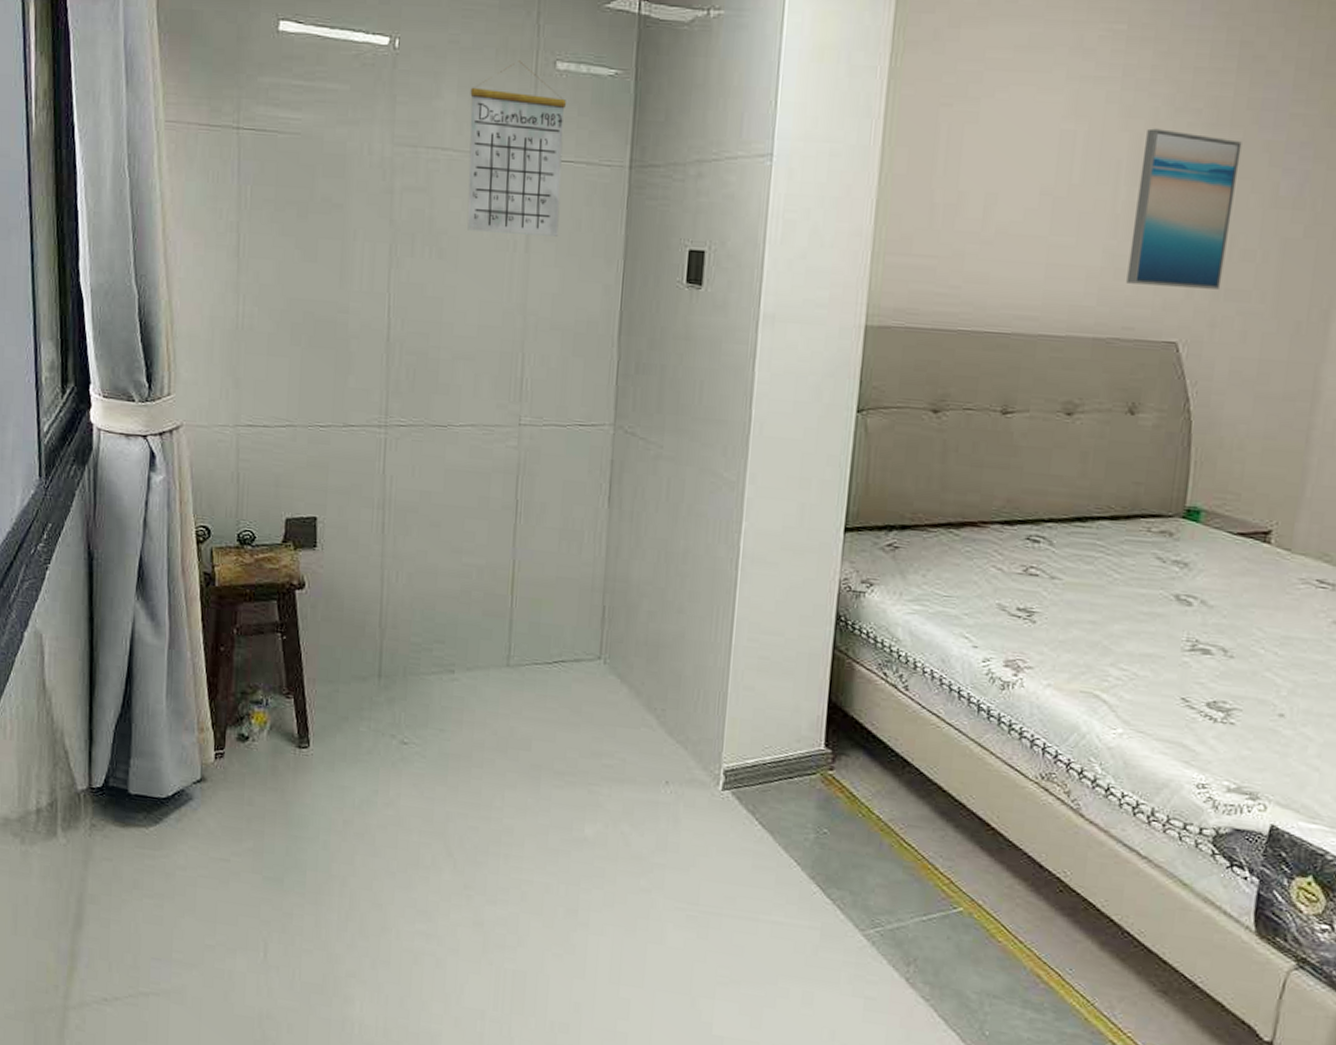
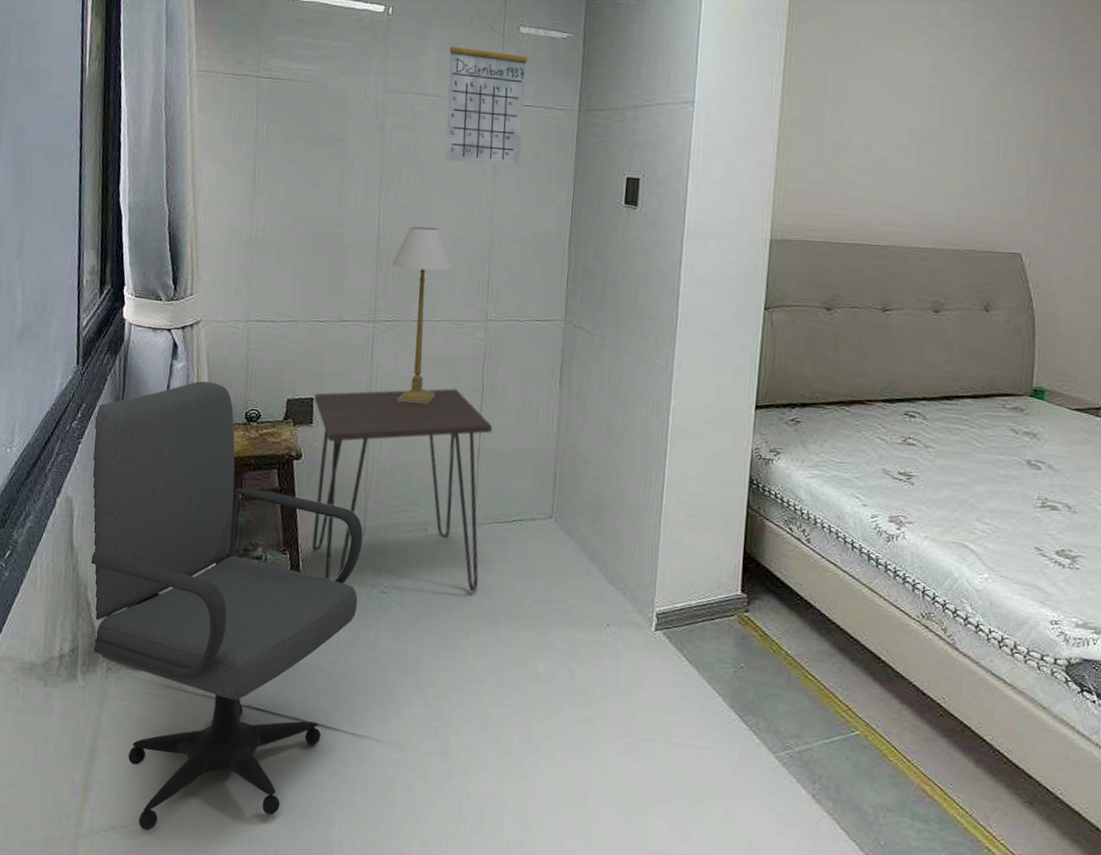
office chair: none [64,496,379,1005] -> present [92,381,363,831]
desk: none [317,506,529,743] -> present [311,388,493,592]
table lamp: none [405,311,480,524] -> present [391,226,454,404]
wall art: present [1126,128,1242,289] -> none [979,84,1066,211]

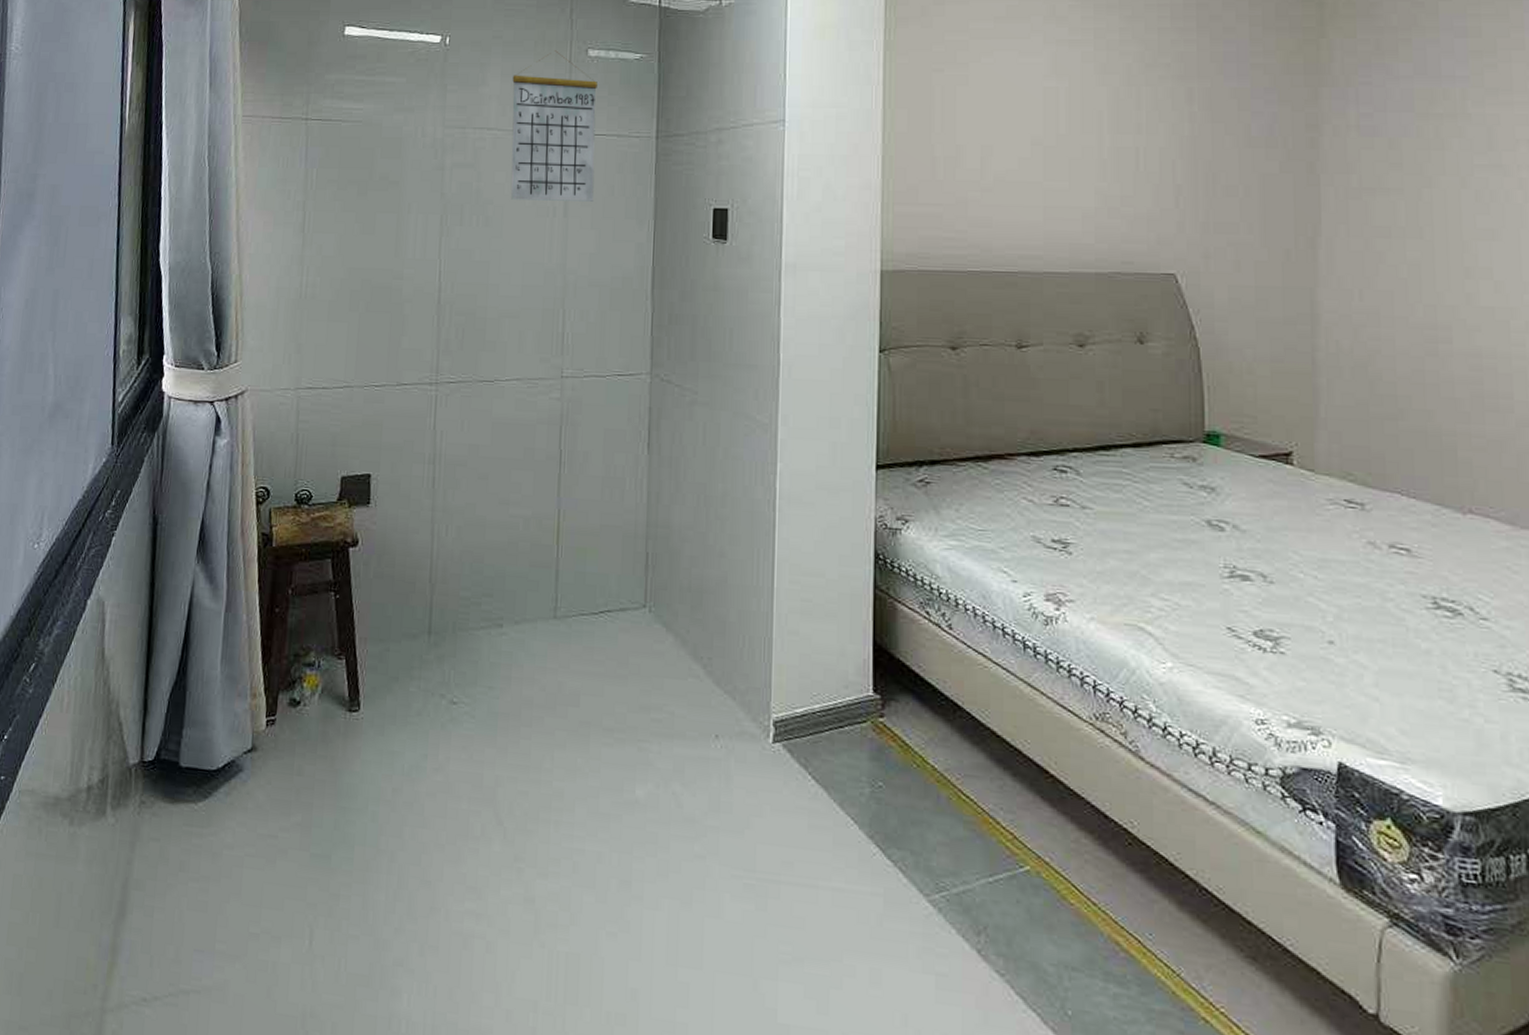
office chair: present [92,381,363,831] -> none [124,459,429,1004]
desk: present [311,388,493,592] -> none [370,457,574,700]
table lamp: present [391,226,454,404] -> none [454,274,524,476]

